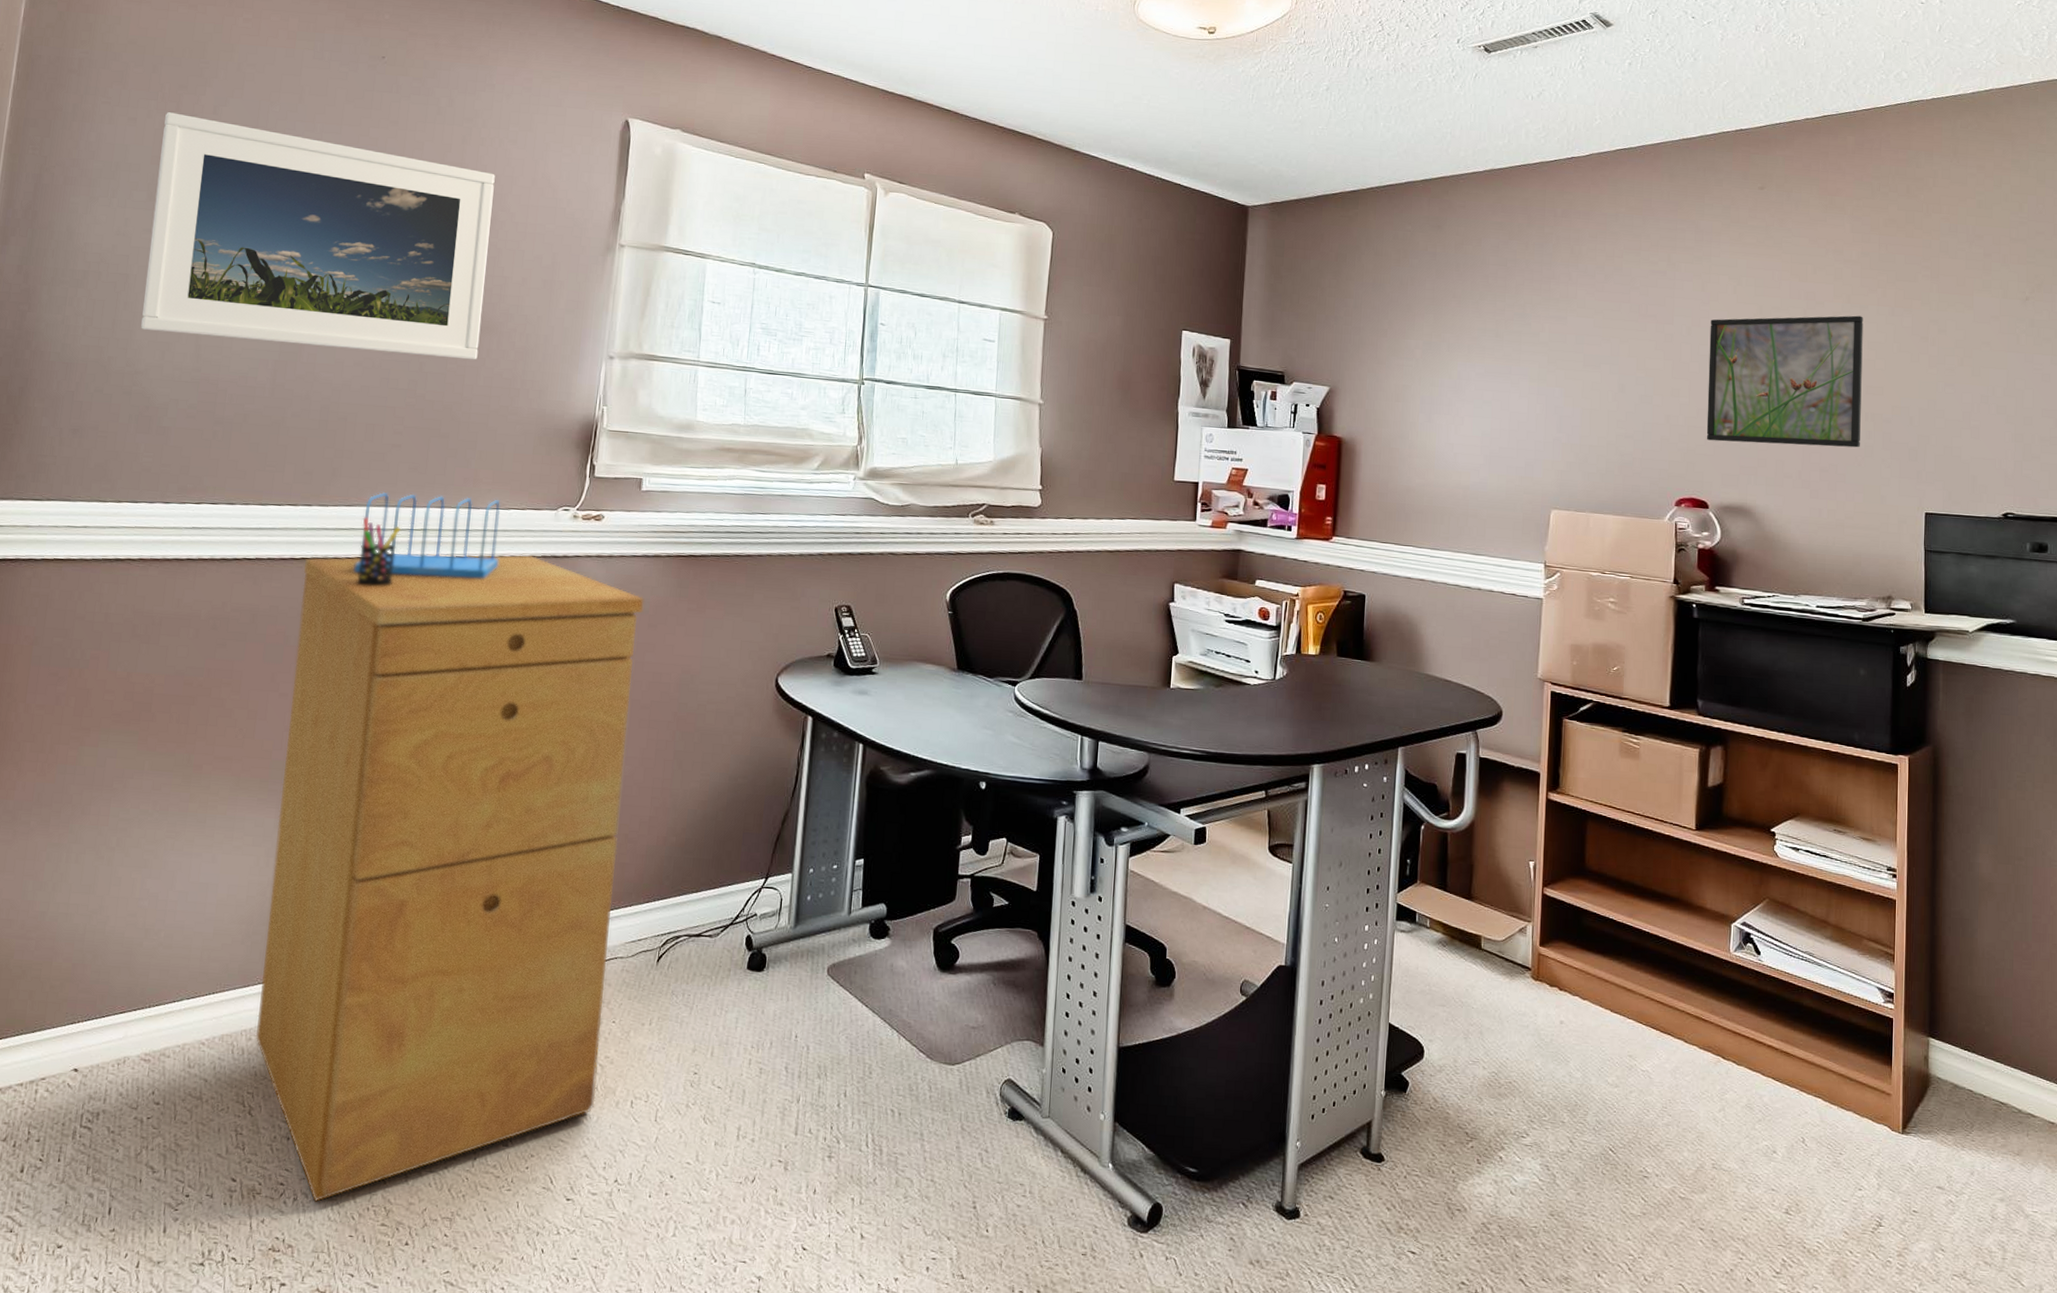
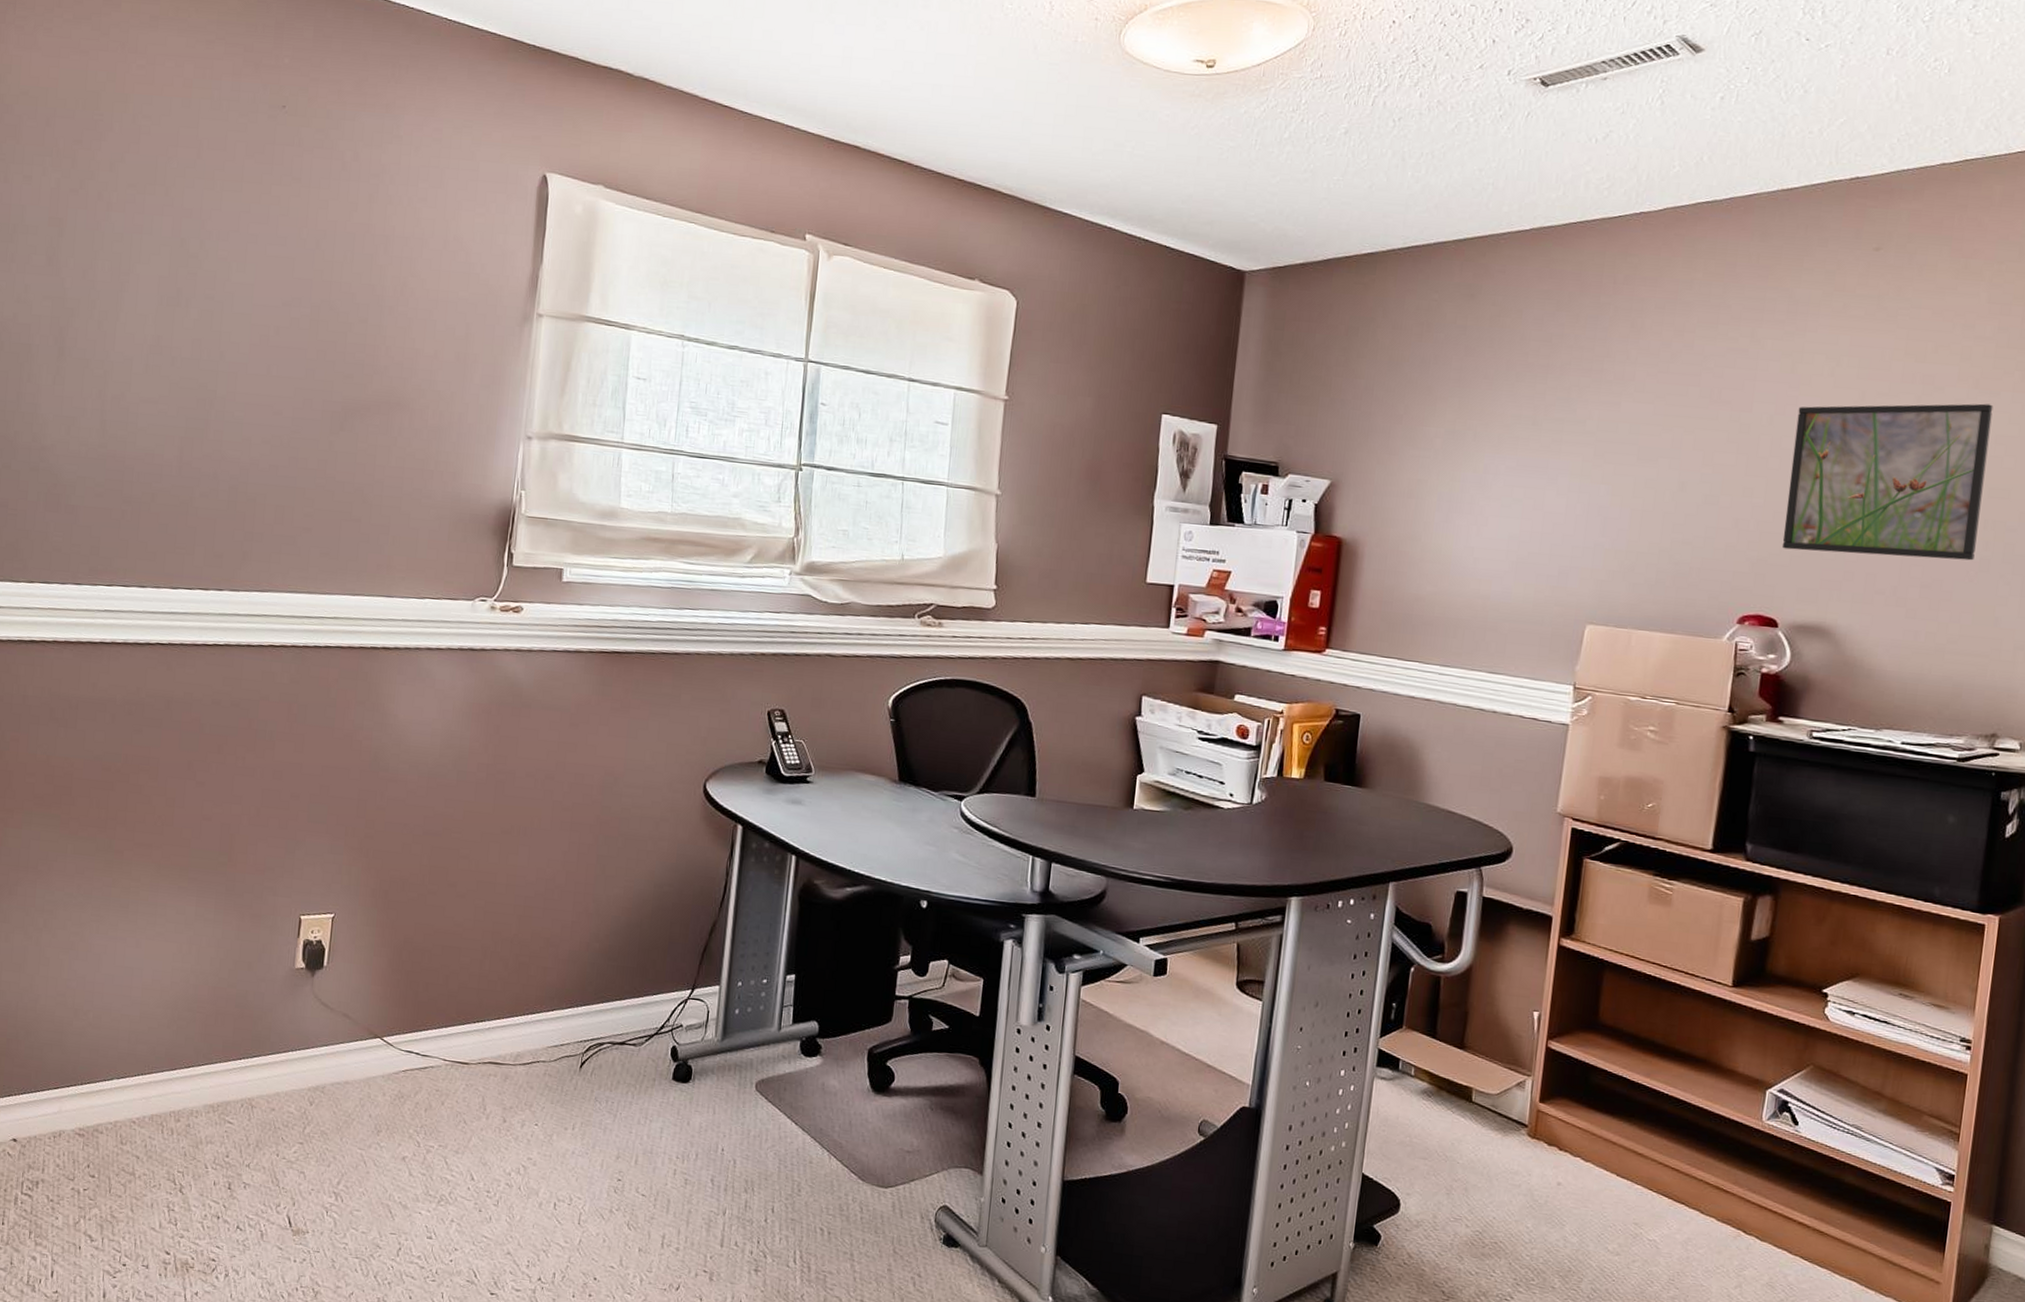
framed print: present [141,112,495,360] -> none [45,169,404,439]
filing cabinet: present [255,555,644,1202] -> none [183,644,566,1279]
file sorter: present [353,491,500,579] -> none [266,577,415,671]
pen holder: present [357,517,401,587] -> none [270,603,313,676]

